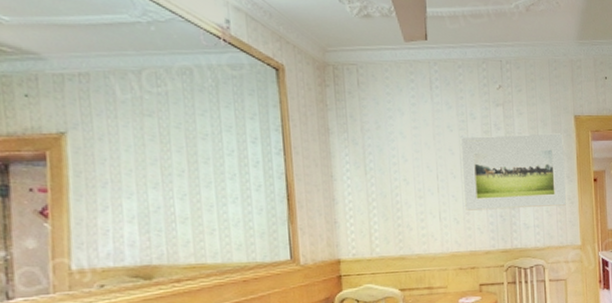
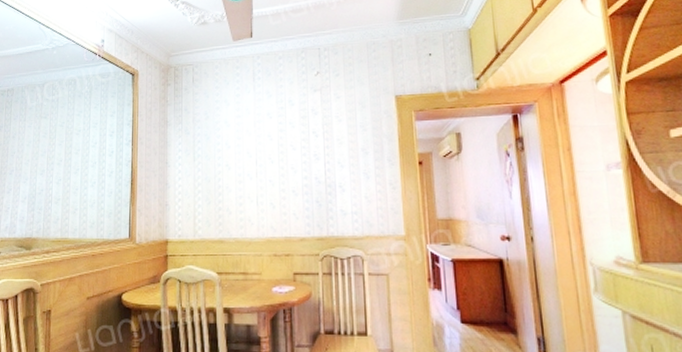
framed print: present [460,133,567,211] -> none [279,115,388,195]

